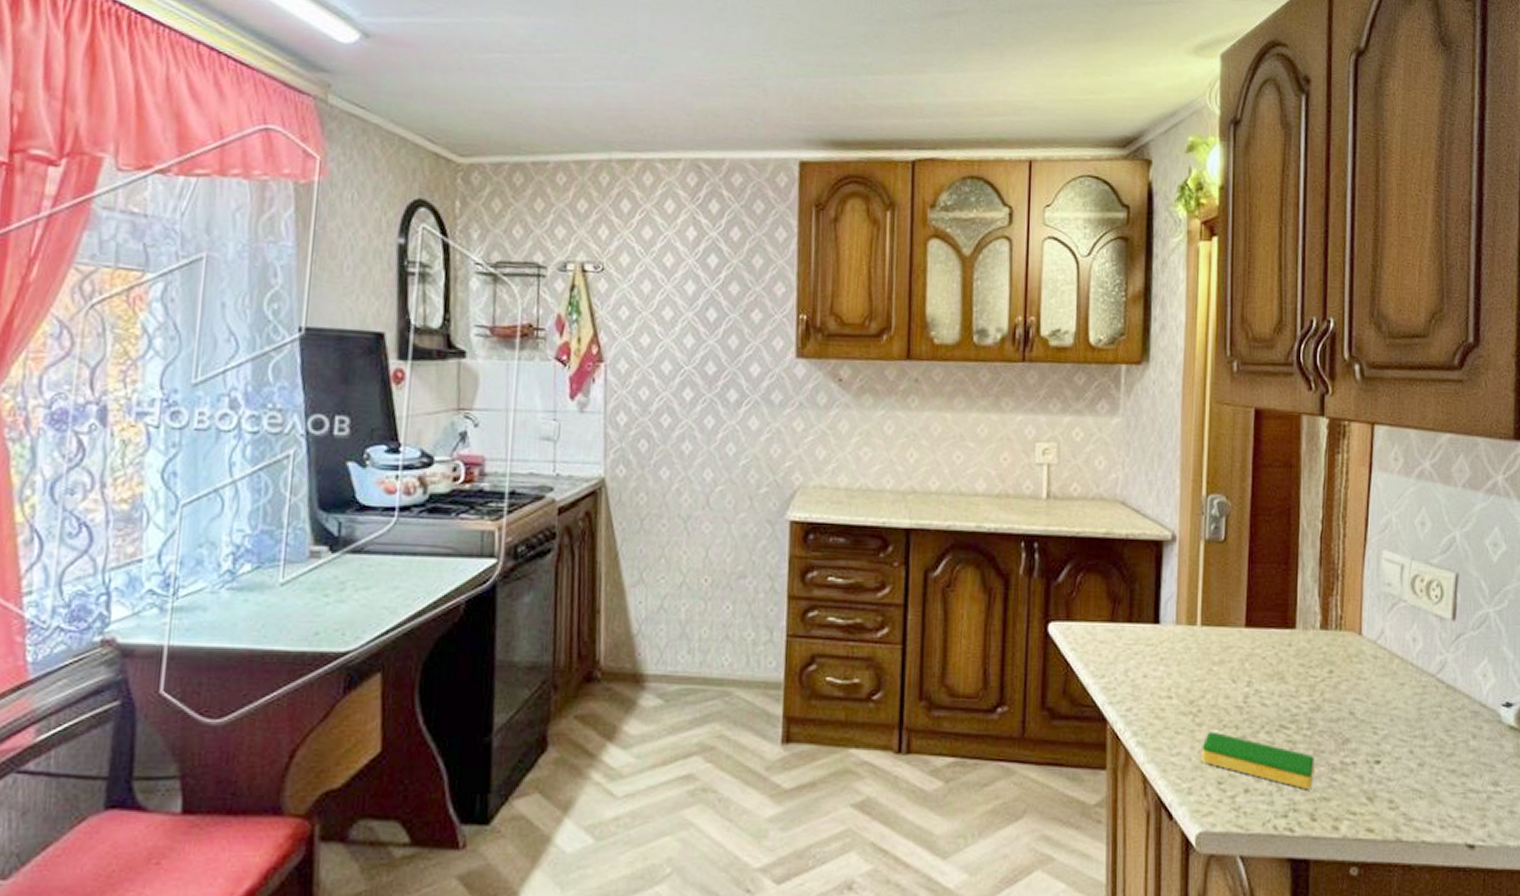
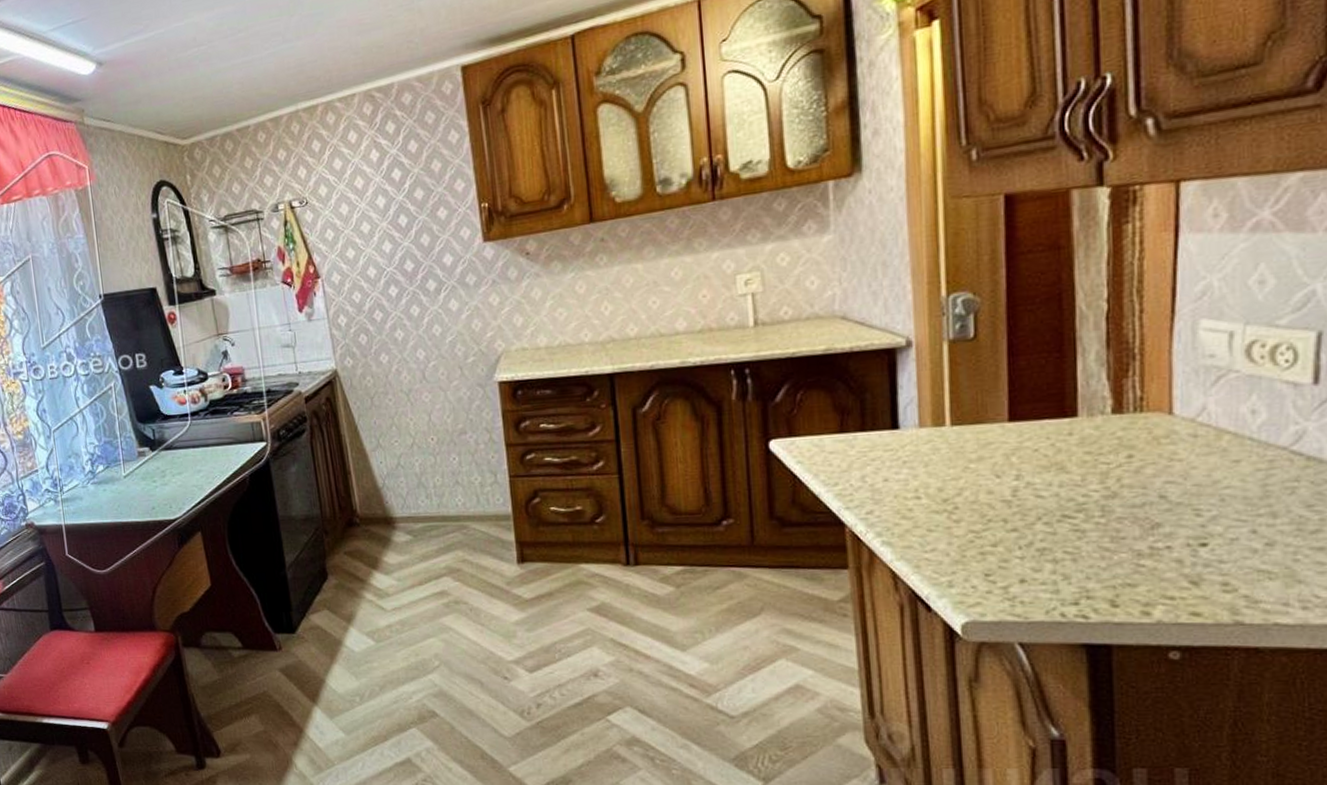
dish sponge: present [1201,731,1314,790] -> none [962,526,1113,577]

